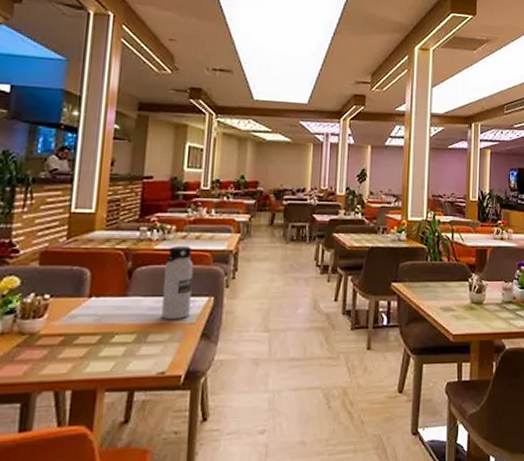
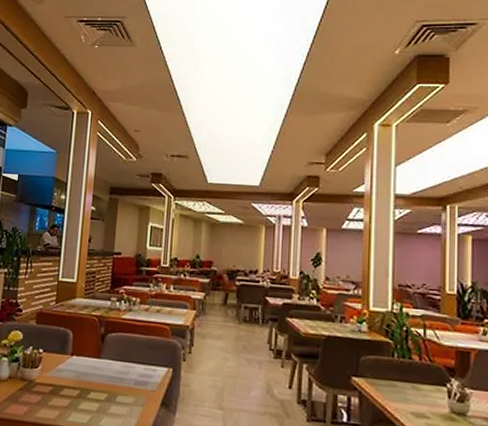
water bottle: present [161,245,194,320] -> none [128,317,155,386]

